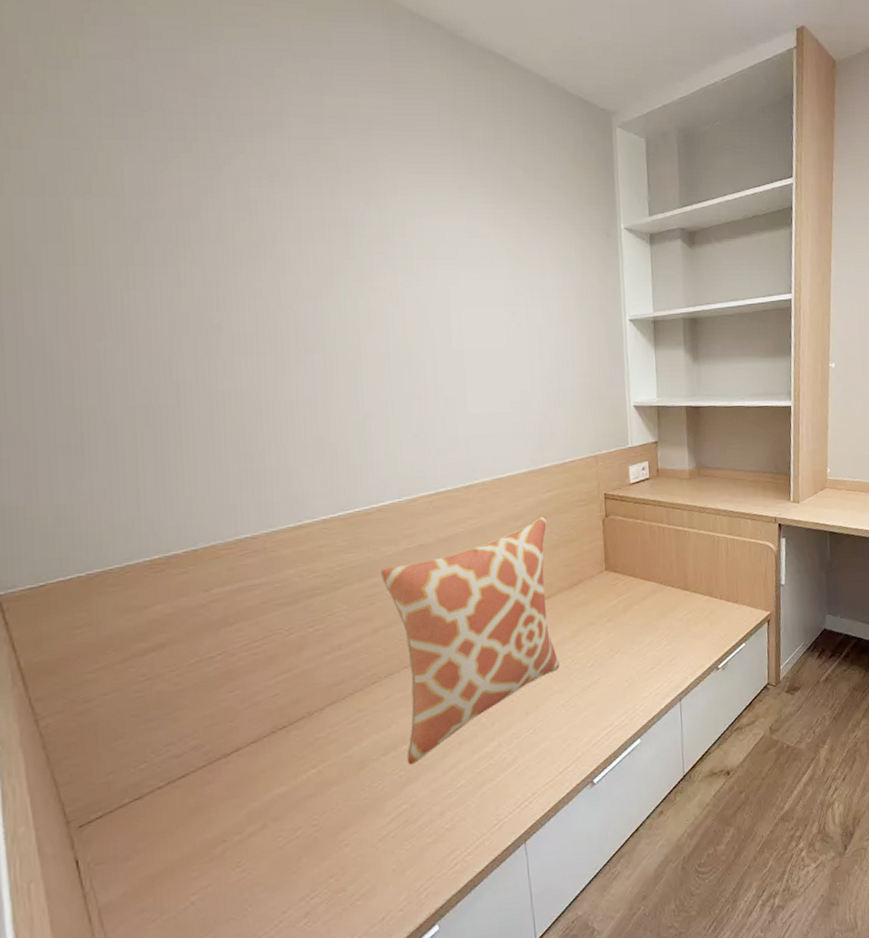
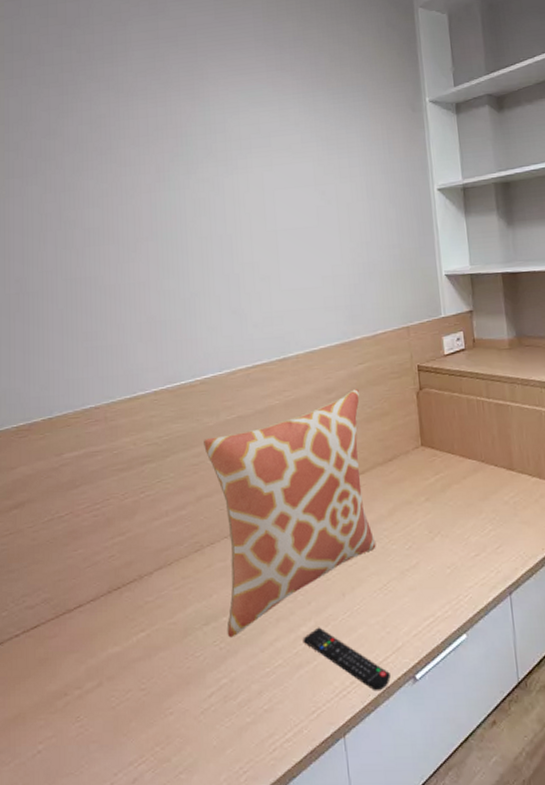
remote control: none [486,746,570,799] -> present [303,627,391,692]

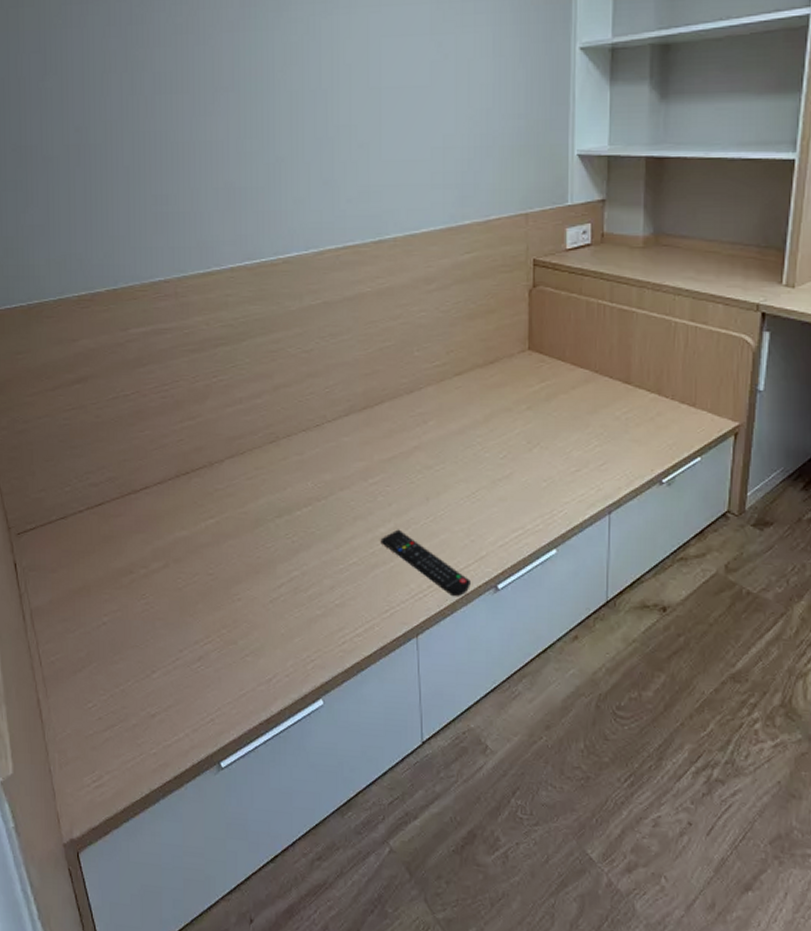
pillow: present [204,389,376,638] -> none [284,281,467,532]

